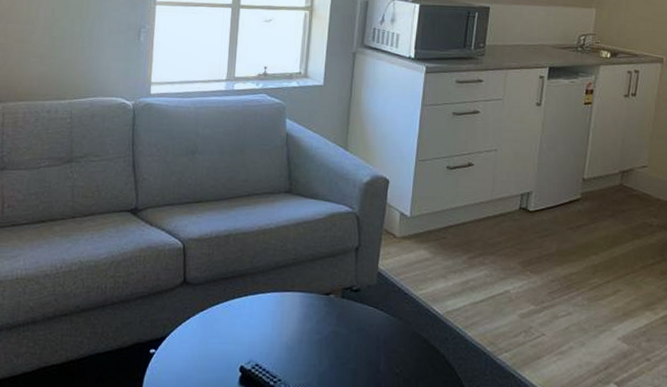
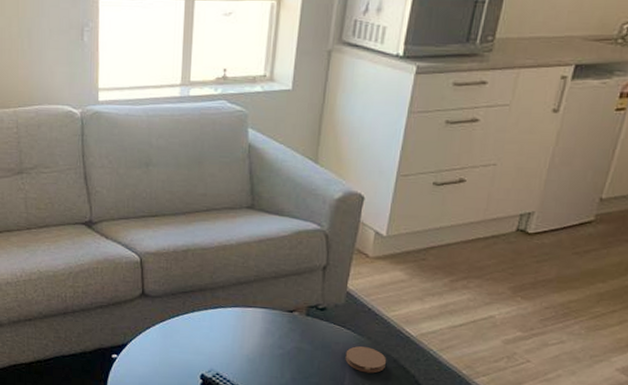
coaster: none [379,327,418,355] -> present [345,346,387,374]

